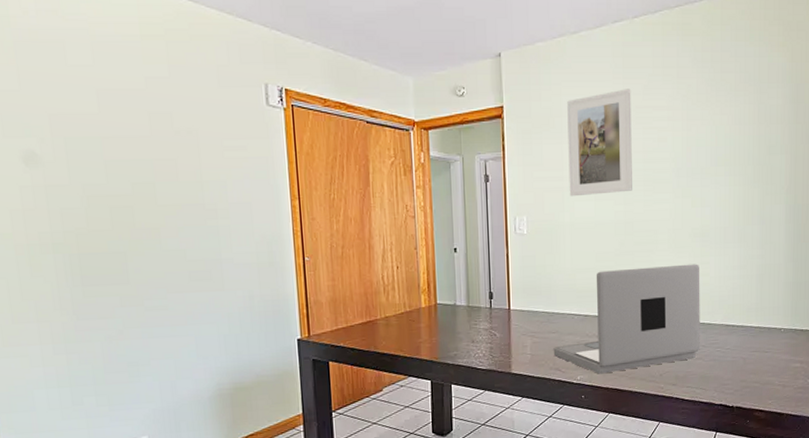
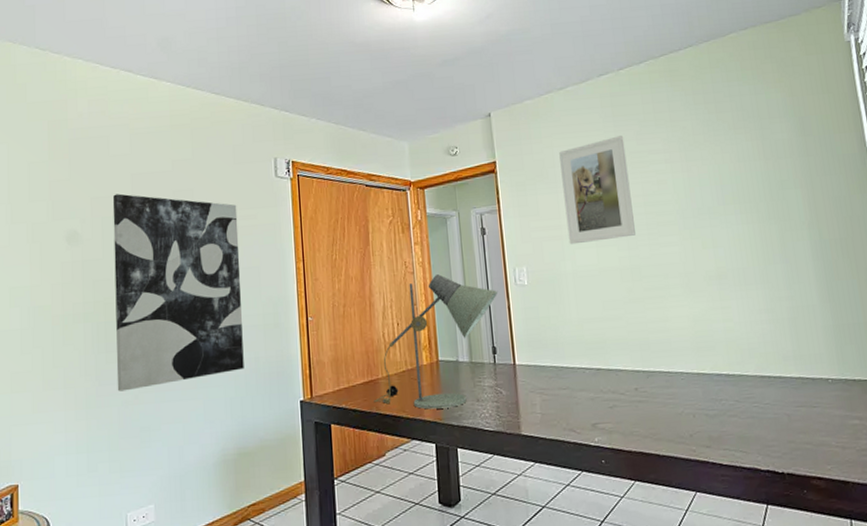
wall art: none [75,111,238,327] -> present [112,193,244,392]
desk lamp: none [372,220,498,349] -> present [374,274,498,410]
laptop: present [553,264,700,374] -> none [565,308,734,435]

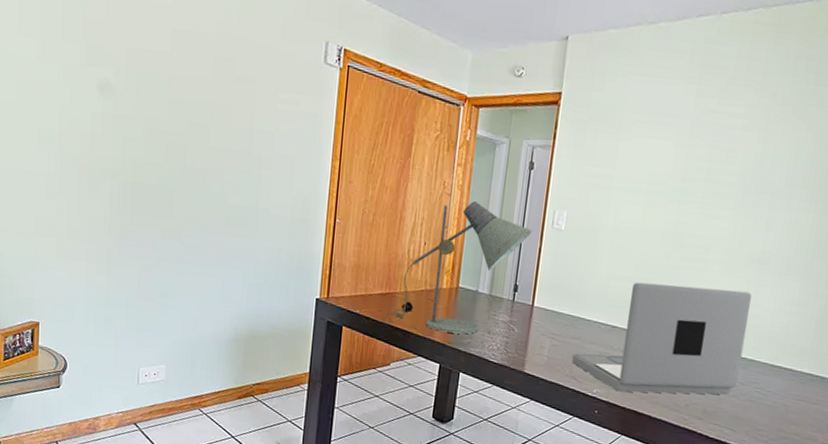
wall art: present [112,193,244,392] -> none [139,49,280,258]
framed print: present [559,136,636,245] -> none [617,89,706,202]
laptop: none [565,308,734,435] -> present [571,282,752,395]

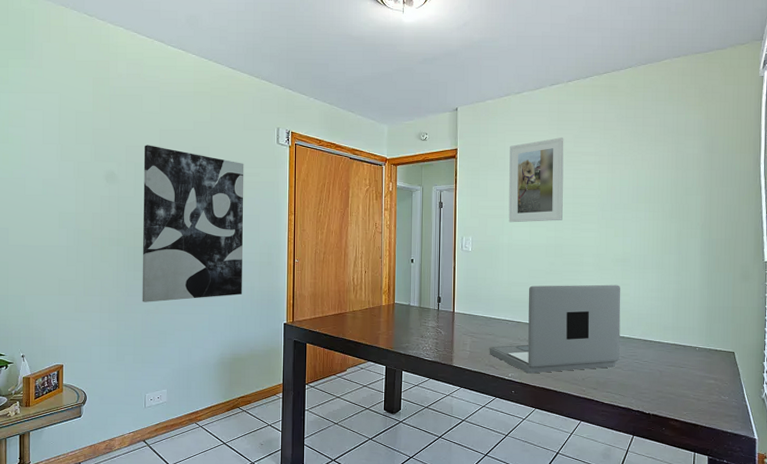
wall art: none [139,49,280,258] -> present [142,145,244,302]
desk lamp: present [387,201,533,334] -> none [341,236,447,340]
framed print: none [617,89,706,202] -> present [508,137,564,223]

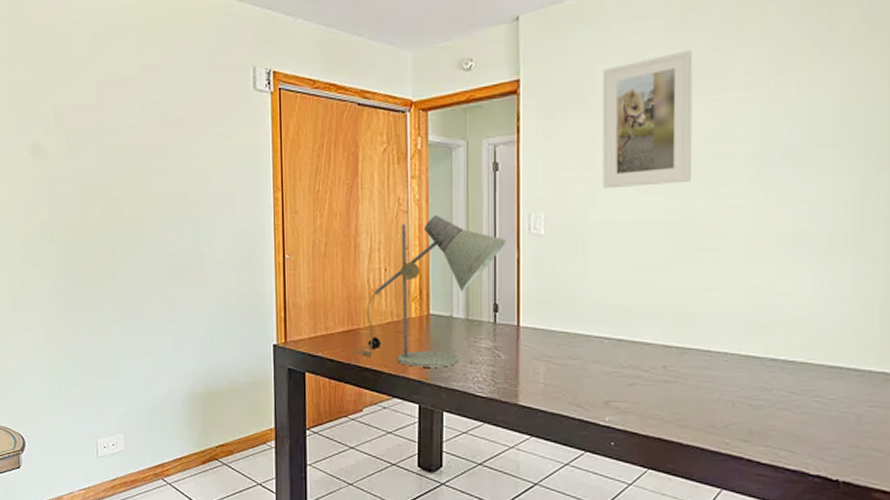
wall art: present [142,145,244,302] -> none [77,103,215,318]
desk lamp: none [341,236,447,340] -> present [353,215,507,367]
laptop: present [489,284,621,374] -> none [574,280,790,417]

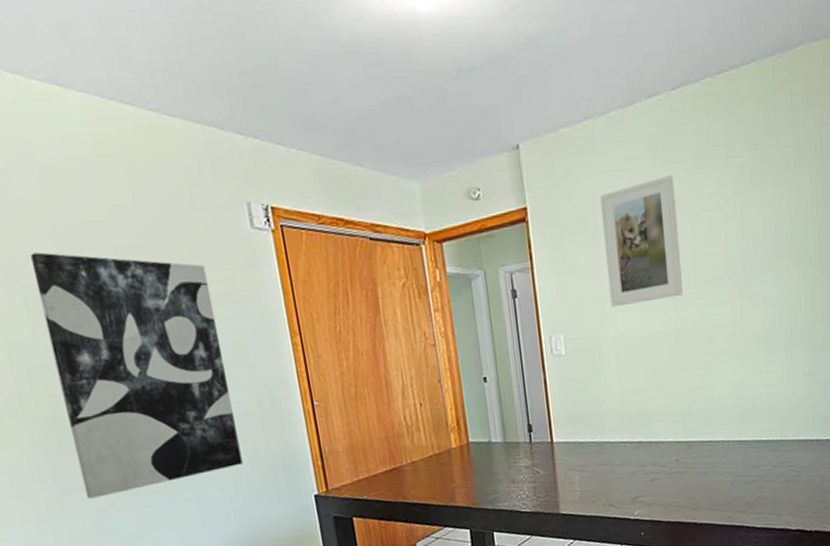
wall art: none [77,103,215,318] -> present [30,252,243,499]
desk lamp: present [353,215,507,367] -> none [399,346,533,495]

